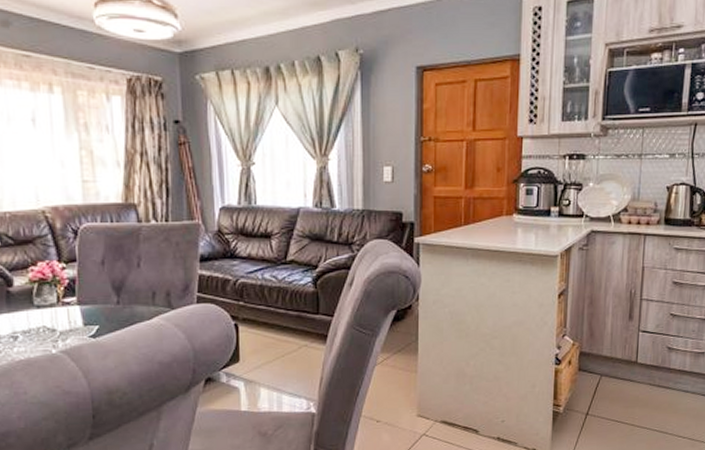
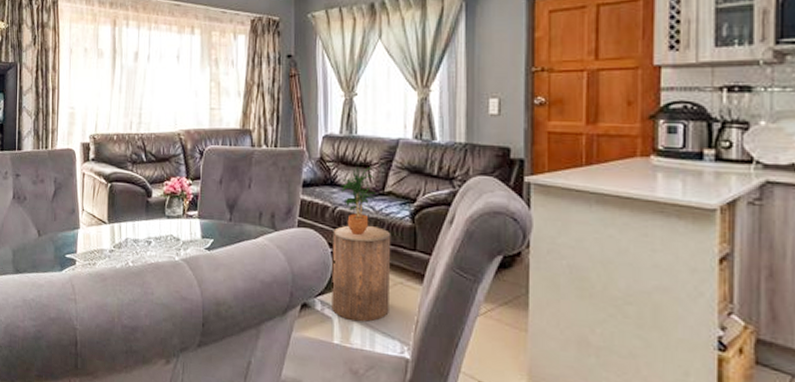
stool: none [235,294,295,388] -> present [332,225,391,322]
potted plant: none [241,237,278,305] -> present [340,166,375,235]

